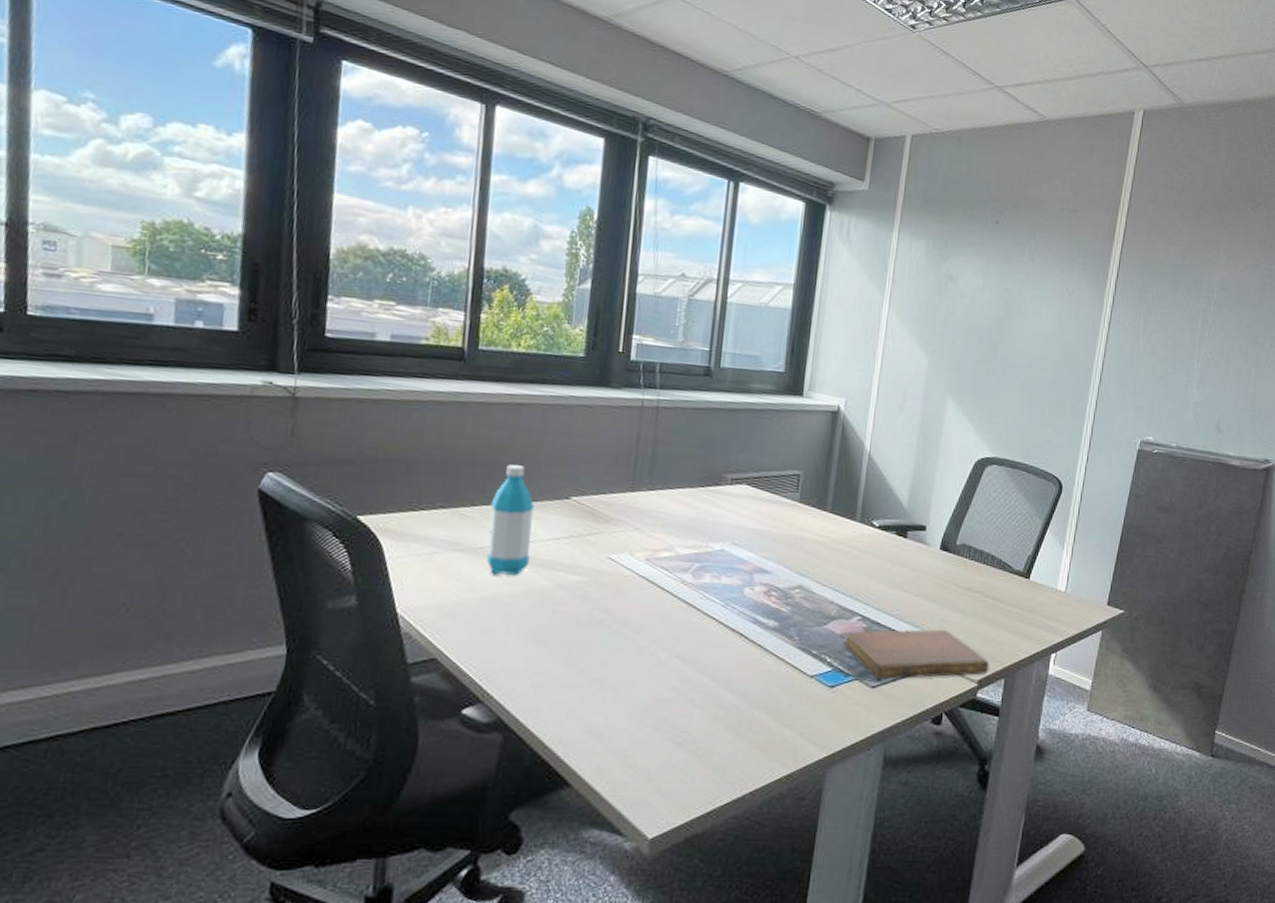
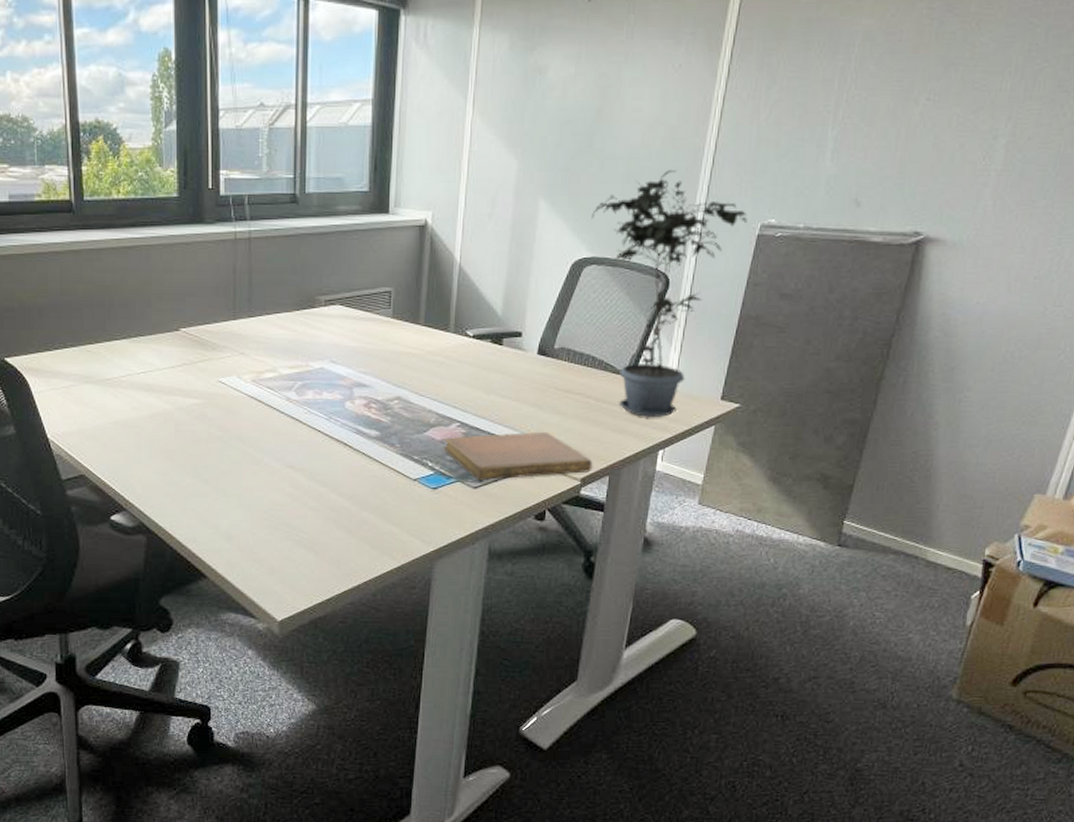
water bottle: present [486,465,534,575] -> none [112,304,151,401]
potted plant: none [994,382,1130,621] -> present [591,170,748,418]

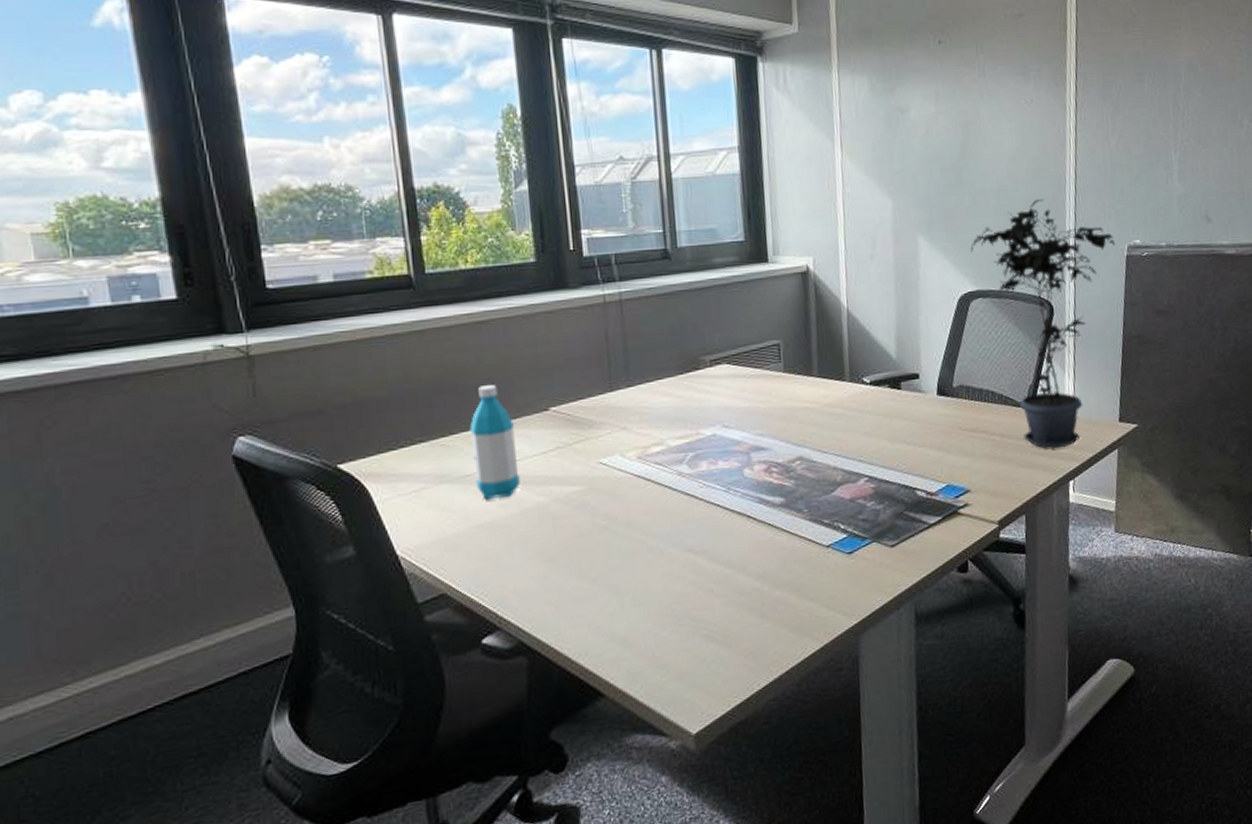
water bottle: none [112,304,151,401] -> present [469,385,520,499]
notebook: present [443,431,593,480] -> none [853,475,1008,537]

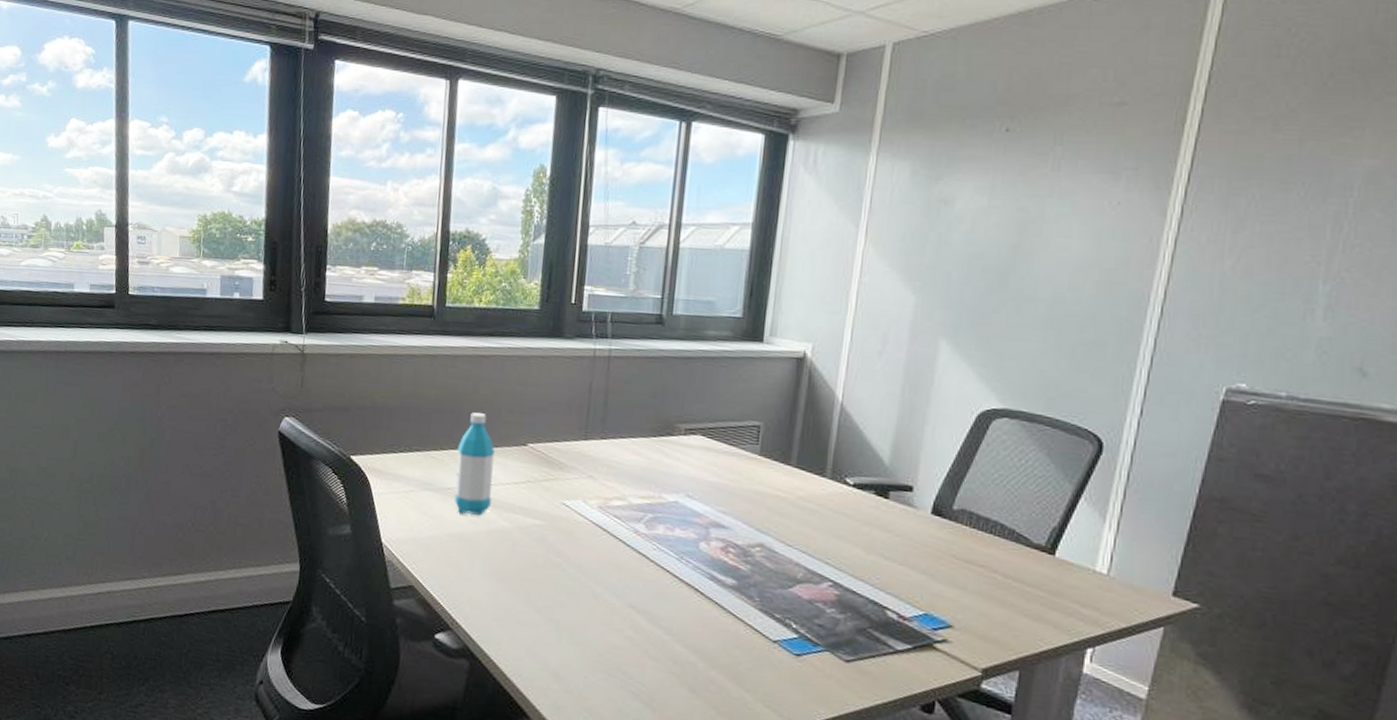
potted plant: present [970,199,1115,449] -> none [1003,317,1208,608]

